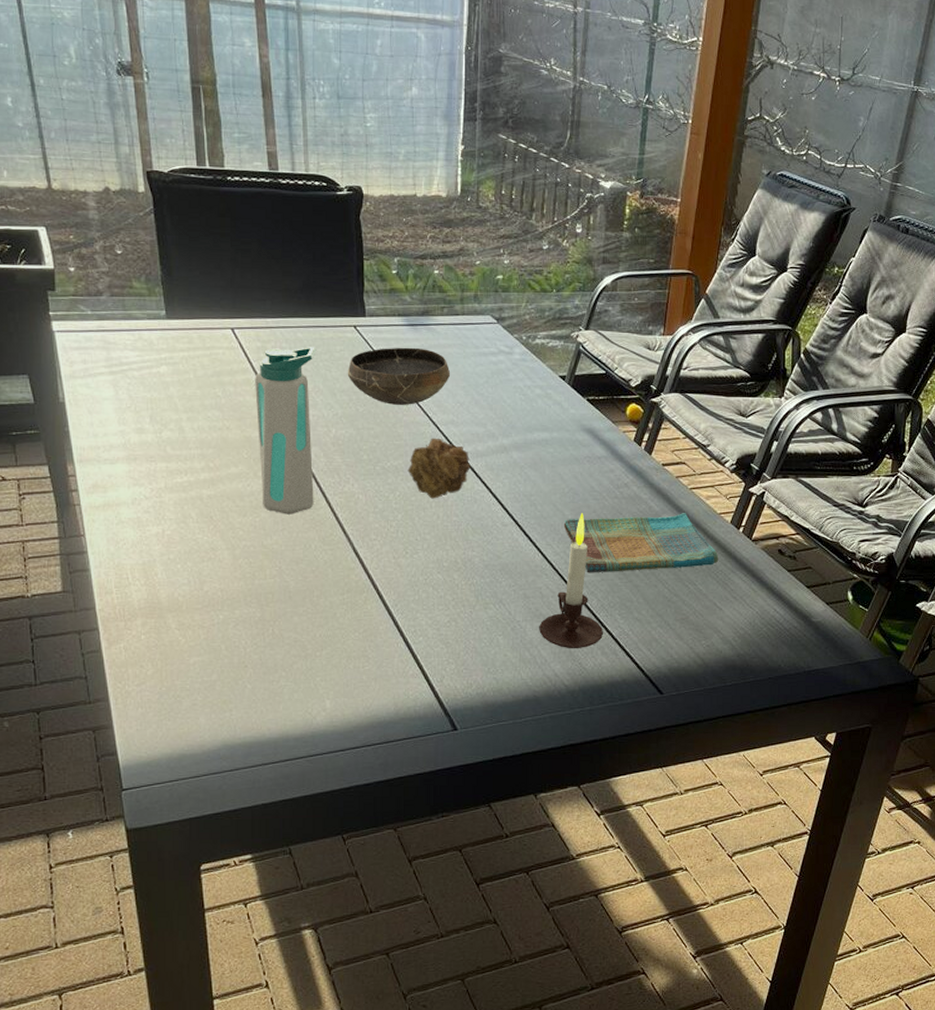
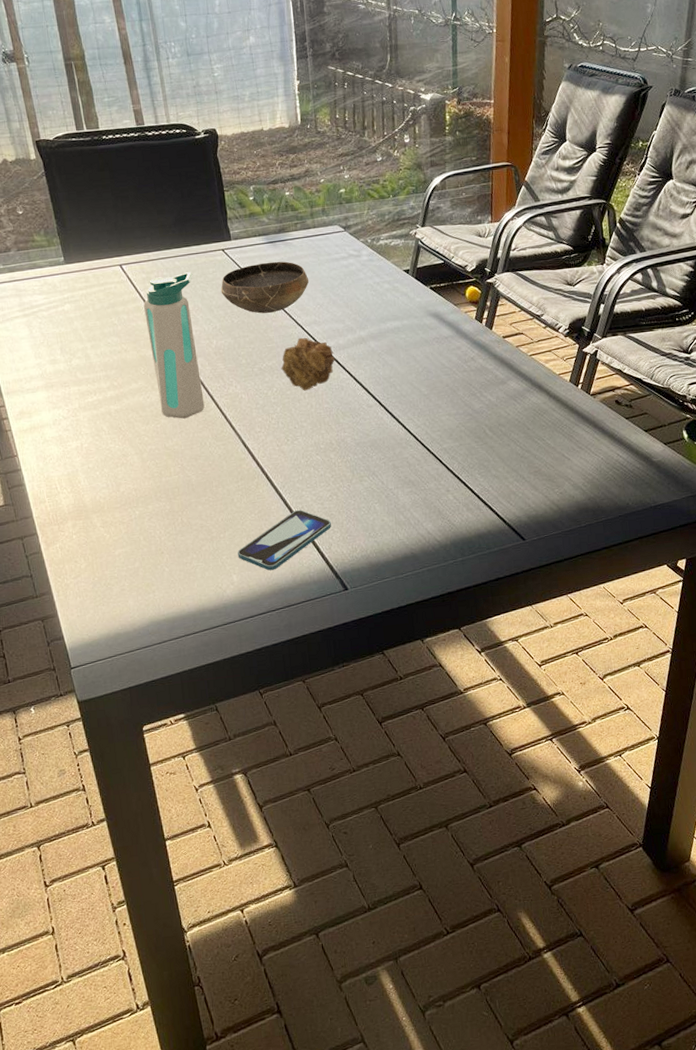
smartphone: none [334,634,446,699] -> present [238,510,331,571]
candle: present [539,513,604,648] -> none [409,388,467,509]
dish towel: present [563,513,719,572] -> none [421,377,563,440]

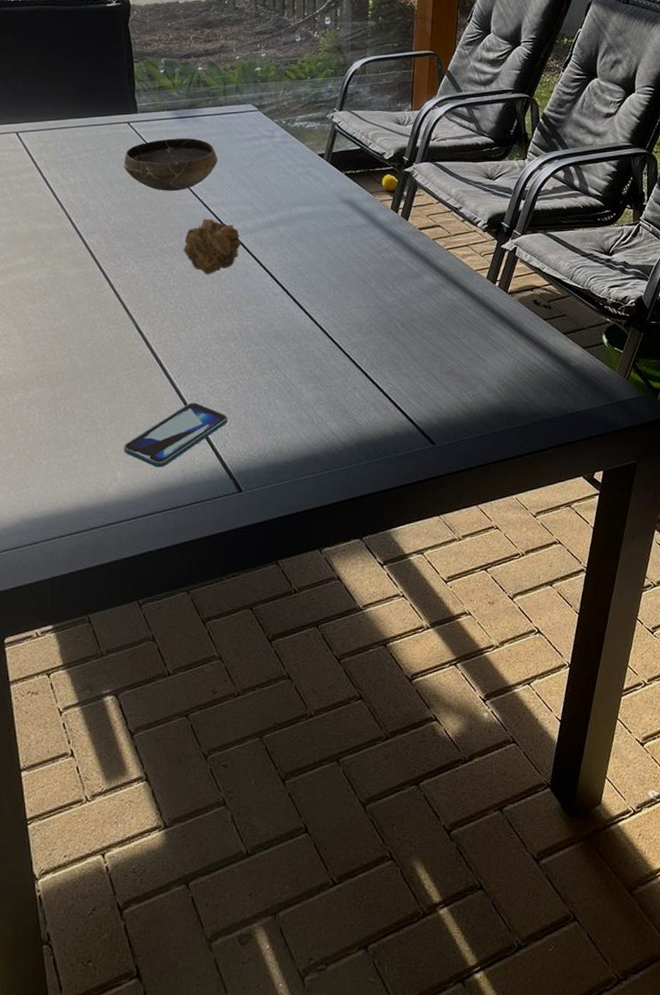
water bottle: present [144,272,205,419] -> none [39,144,98,299]

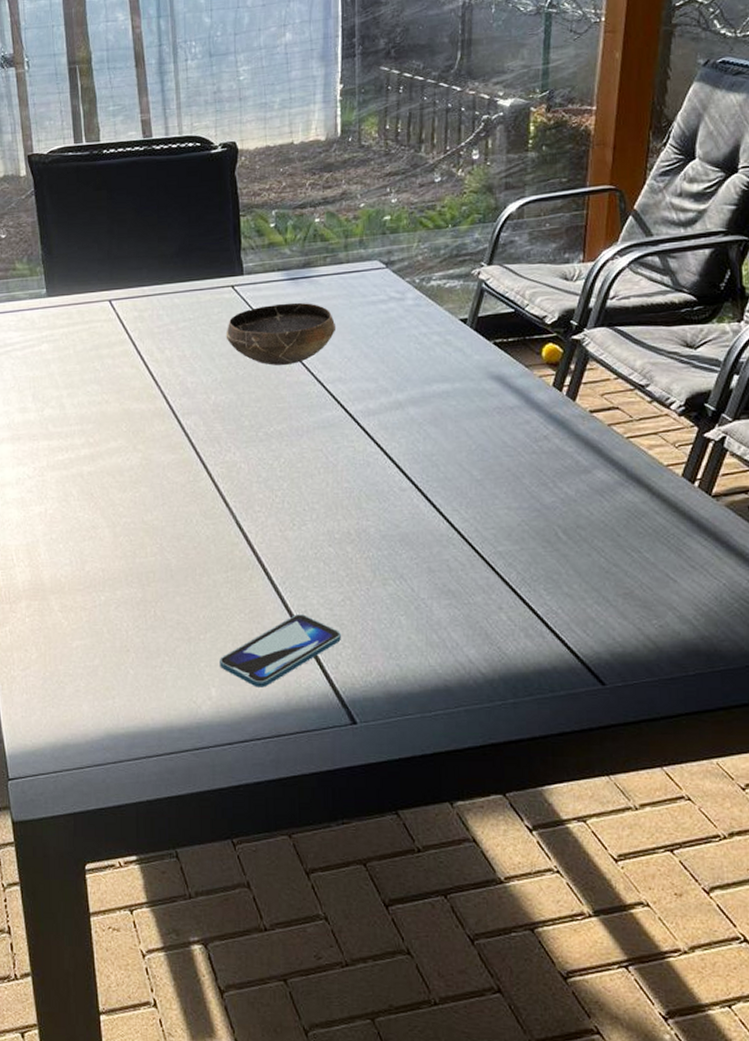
flower: present [183,218,241,275] -> none [292,397,362,465]

